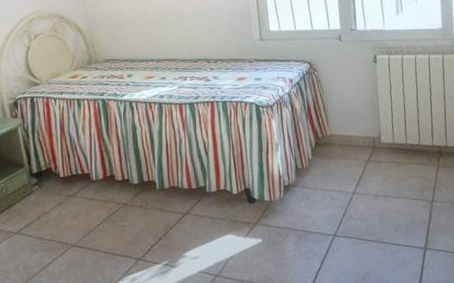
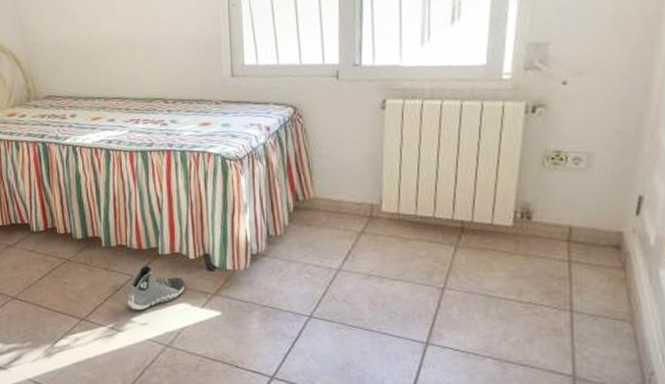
sneaker: none [179,203,231,246] -> present [127,265,185,311]

